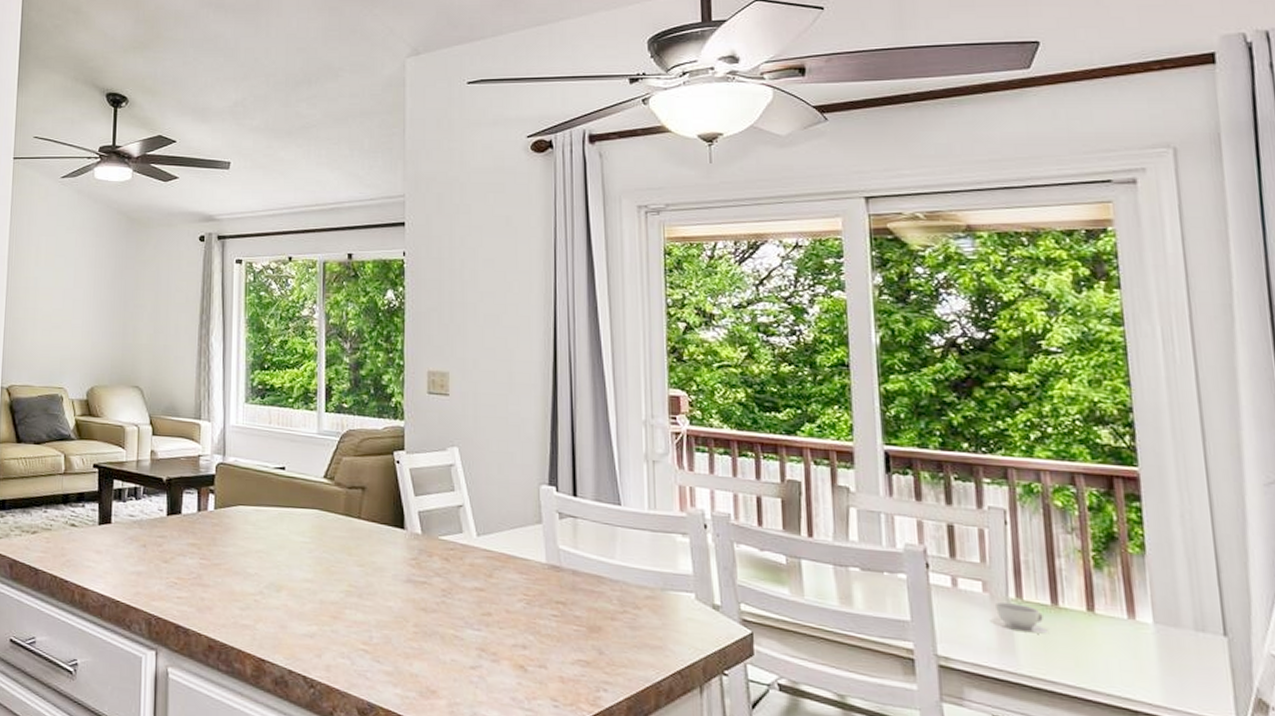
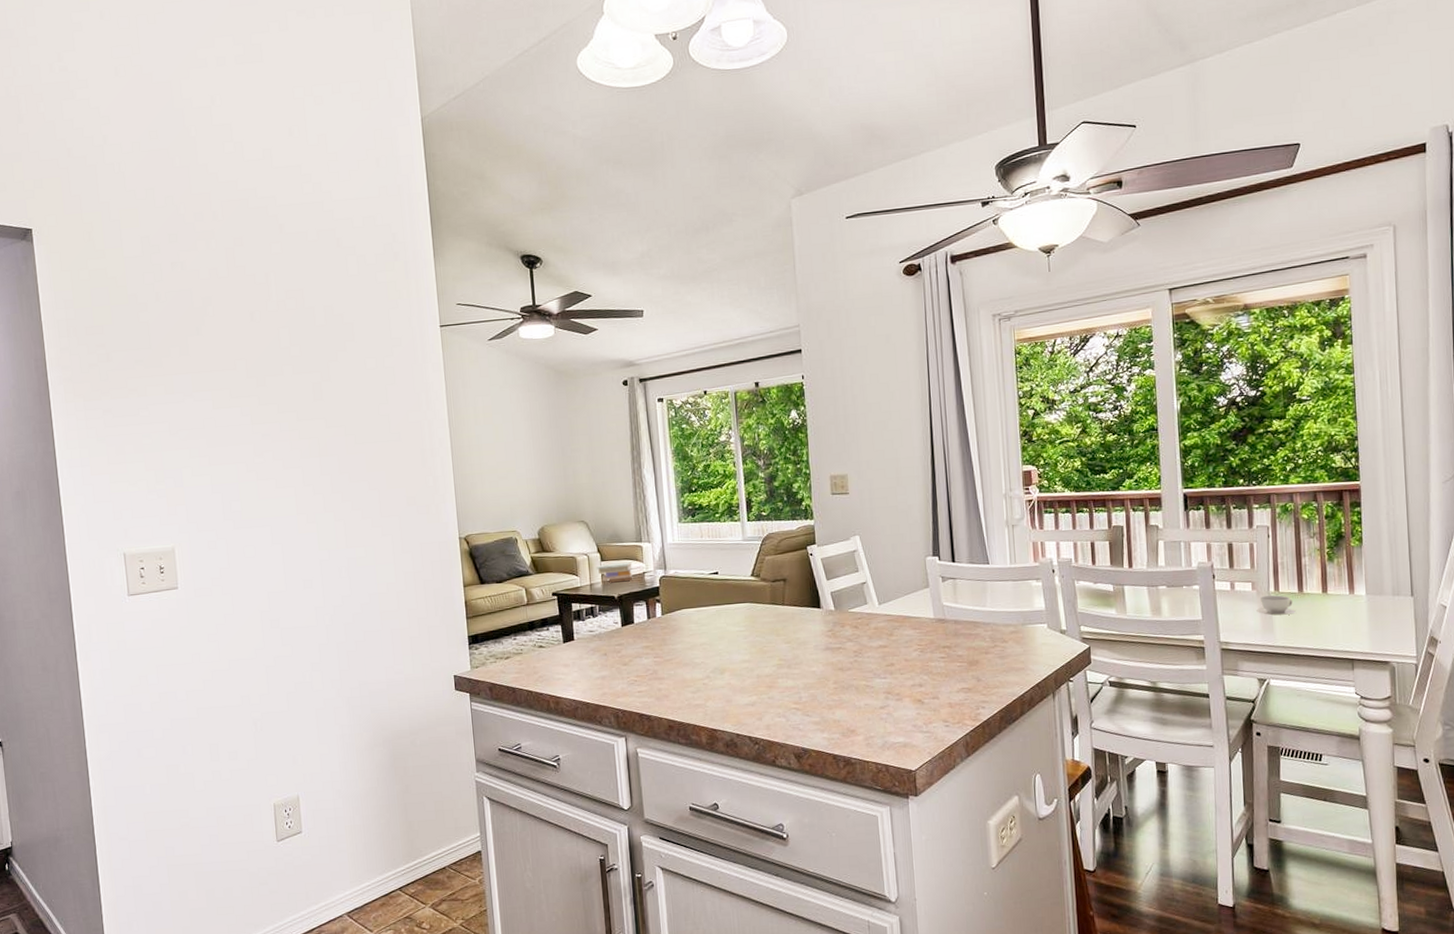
books: none [146,440,187,464] -> present [596,562,633,583]

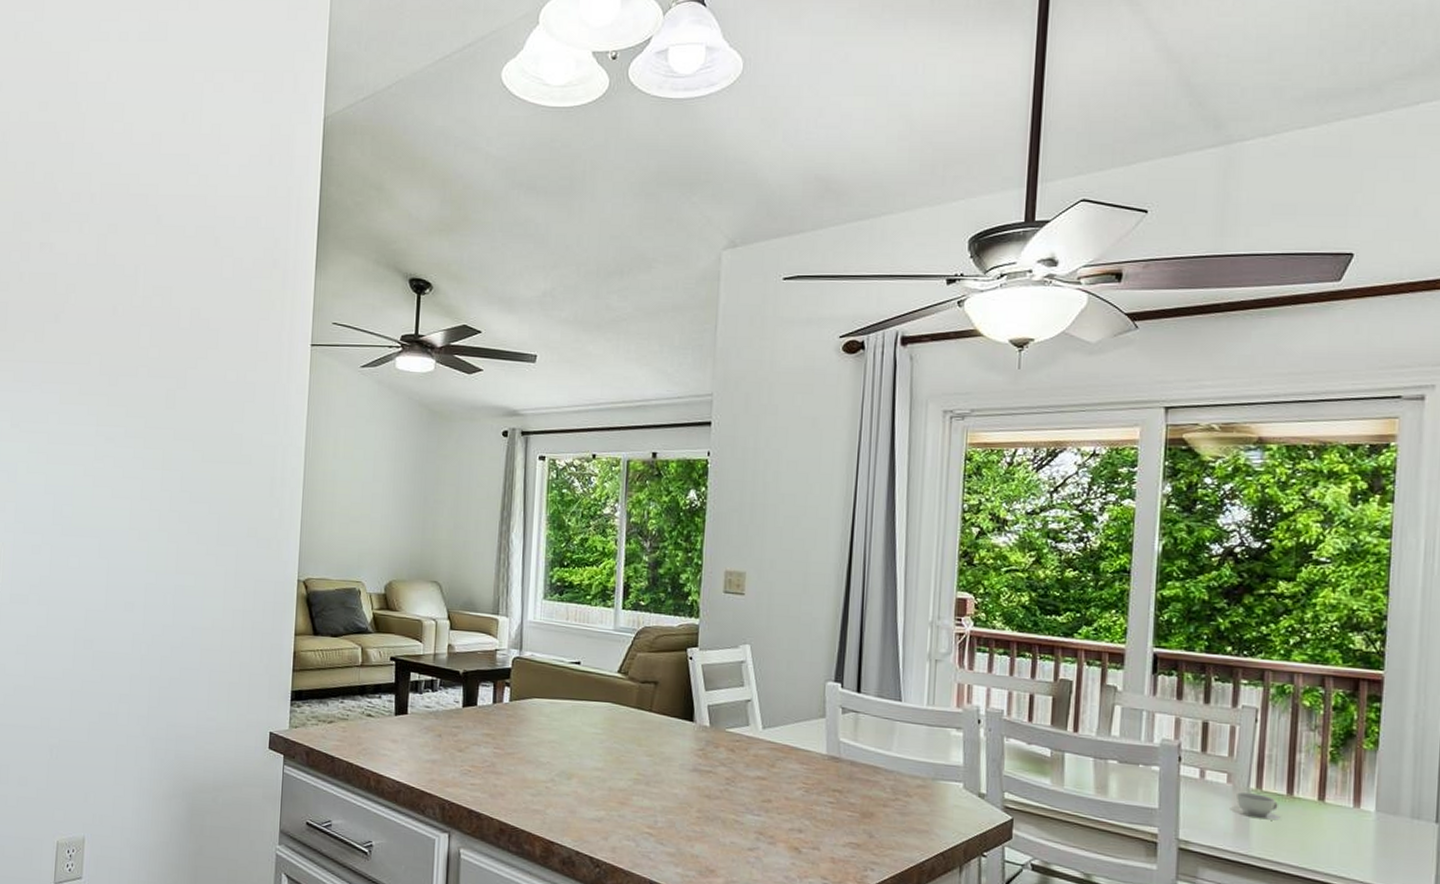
books: present [596,562,633,583] -> none [443,634,484,658]

